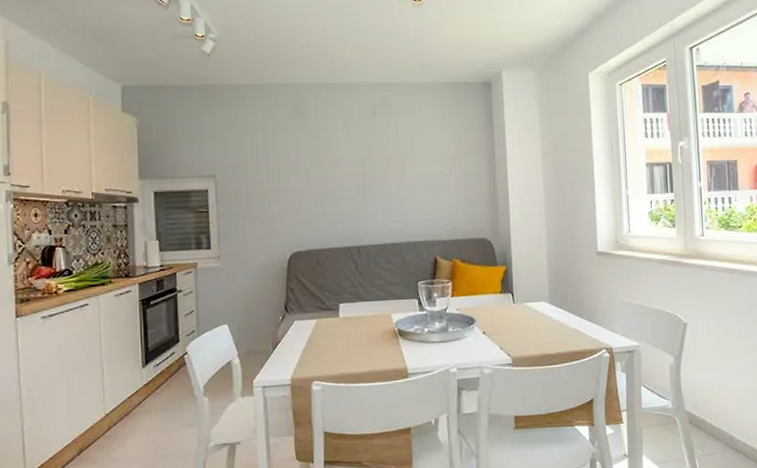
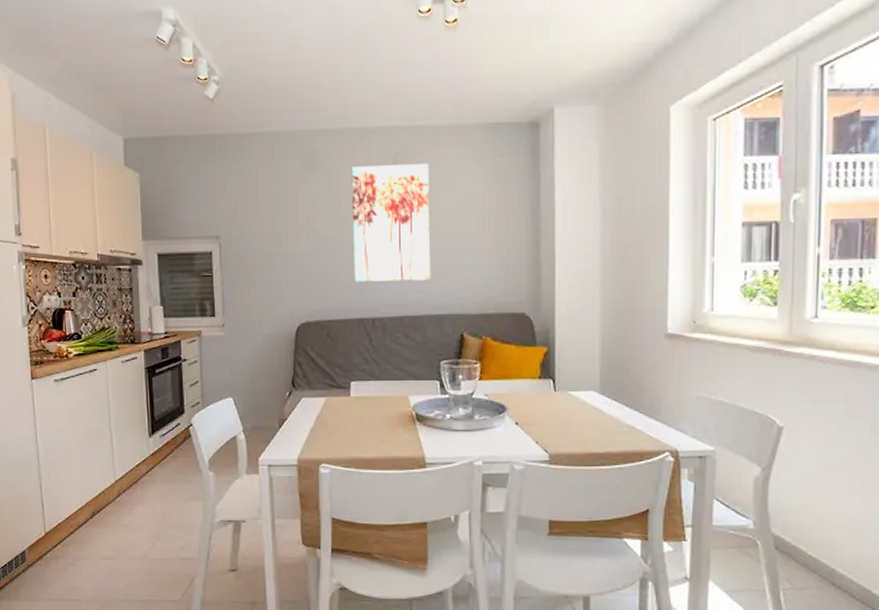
wall art: none [336,114,408,215] -> present [351,164,431,282]

